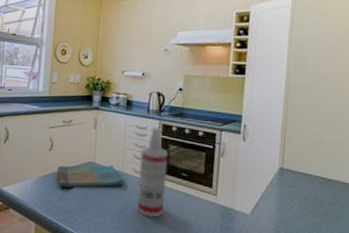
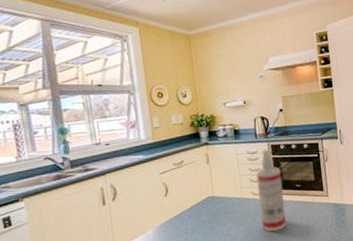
dish towel: present [57,165,124,188] -> none [177,194,246,230]

